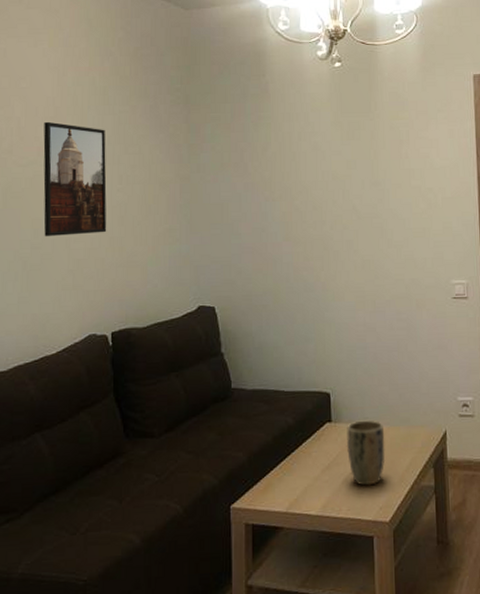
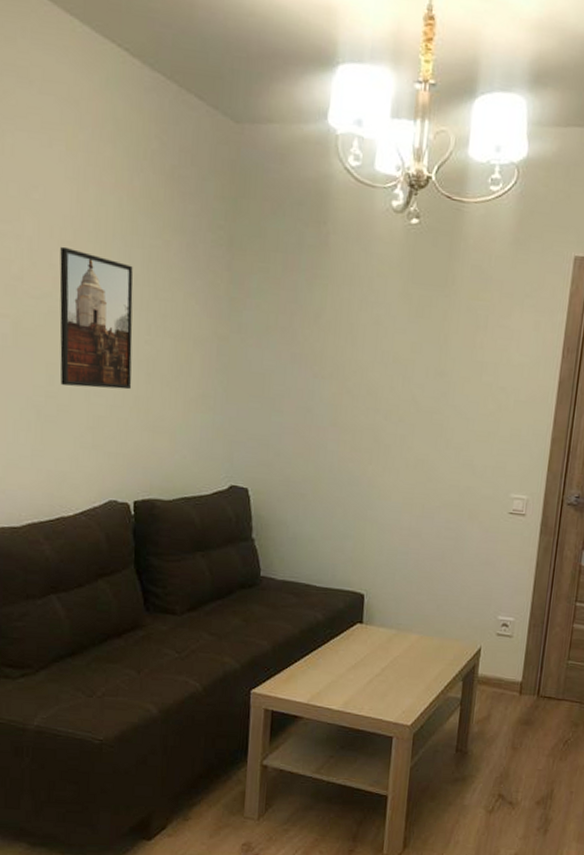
plant pot: present [346,420,386,486] -> none [375,625,417,690]

